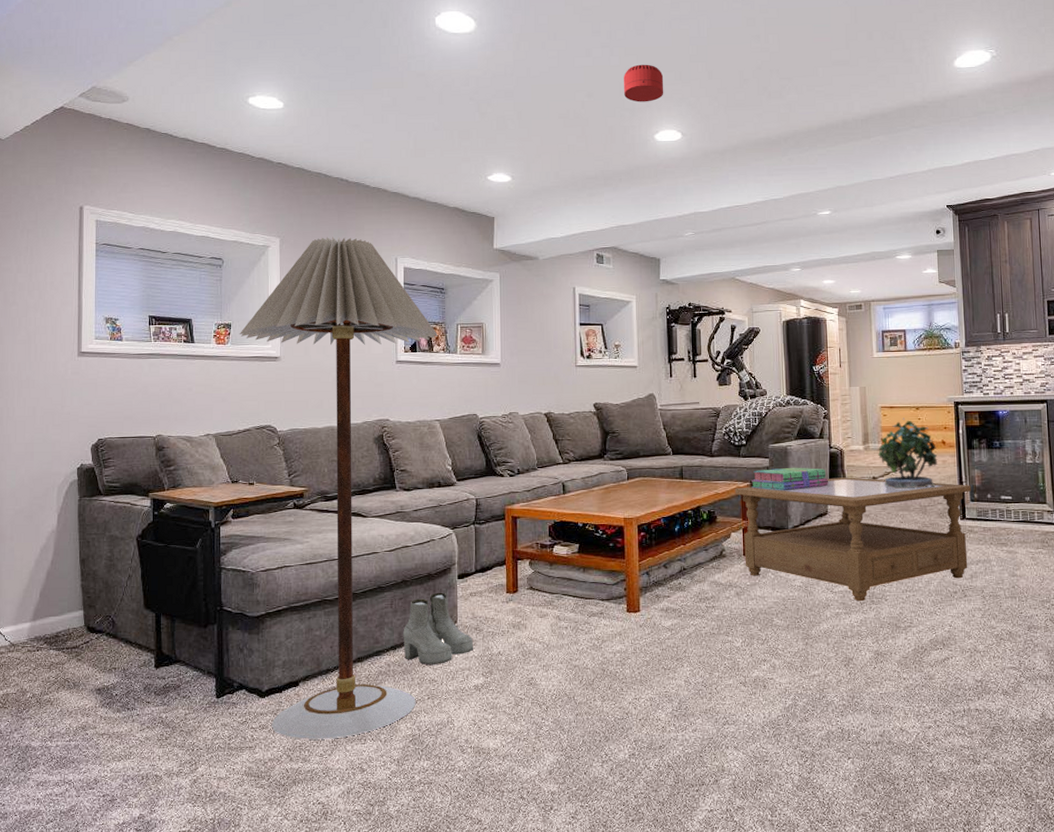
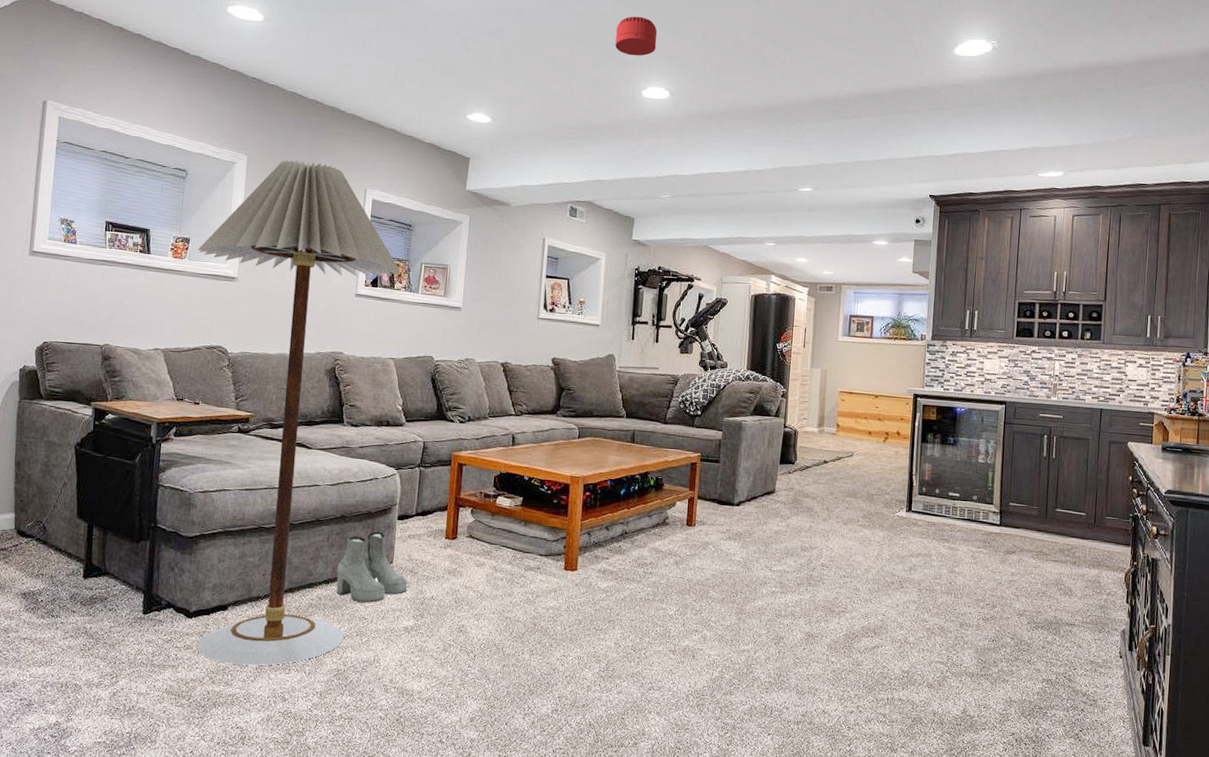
coffee table: present [735,477,972,602] -> none [684,457,921,583]
stack of books: present [751,467,829,490] -> none [702,442,780,465]
potted plant: present [878,418,937,489] -> none [832,404,891,476]

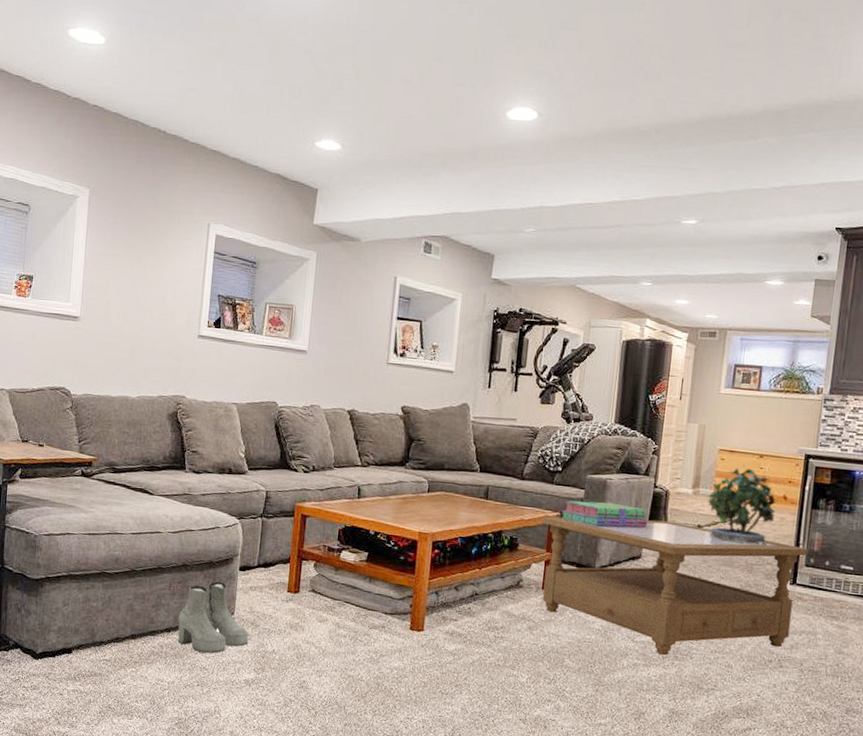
floor lamp: present [197,159,402,666] -> none [40,192,245,710]
smoke detector: present [615,16,658,56] -> none [478,27,526,73]
coffee table: none [684,457,921,583] -> present [542,516,809,656]
stack of books: none [702,442,780,465] -> present [561,500,648,528]
potted plant: none [832,404,891,476] -> present [708,464,776,545]

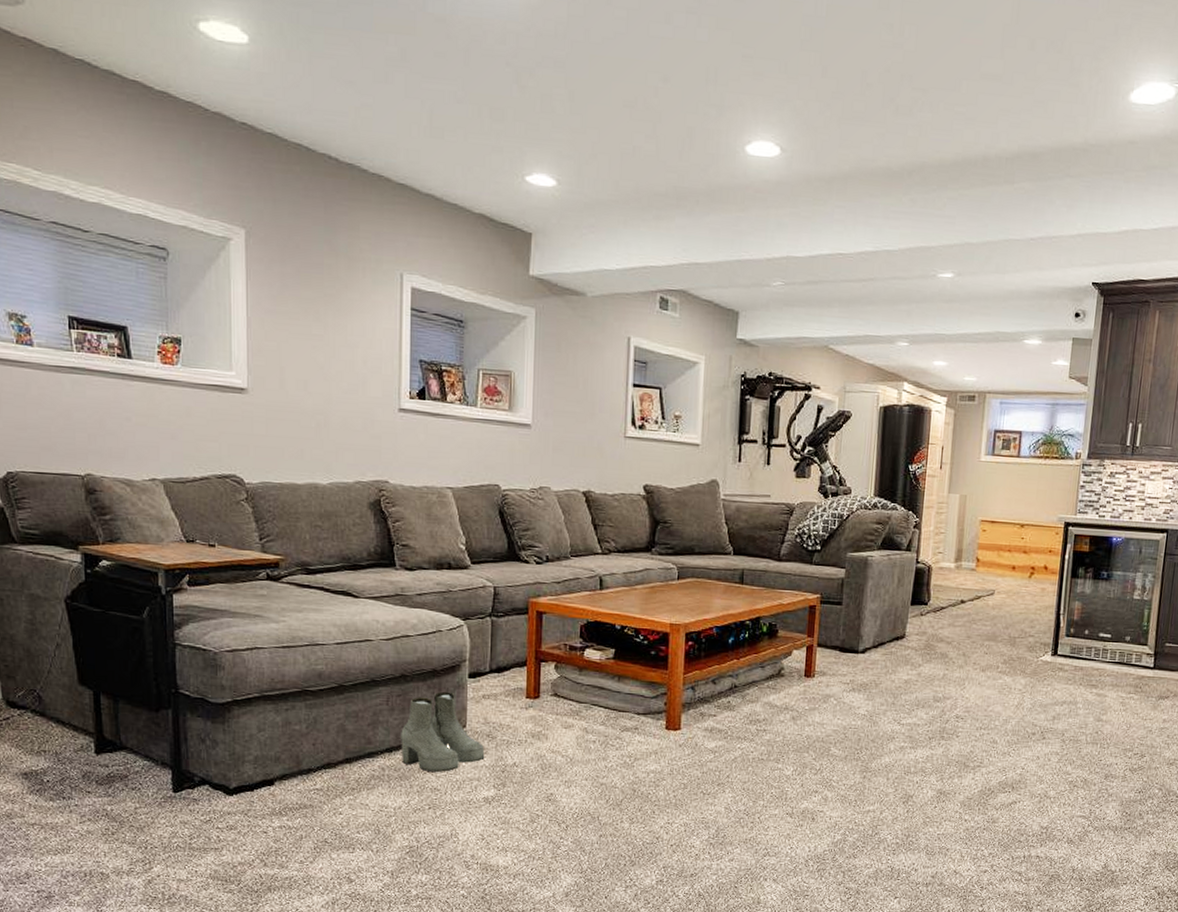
coffee table: present [542,516,809,656] -> none [802,597,1069,737]
stack of books: present [561,500,648,528] -> none [822,581,911,607]
potted plant: present [708,464,776,545] -> none [970,535,1037,617]

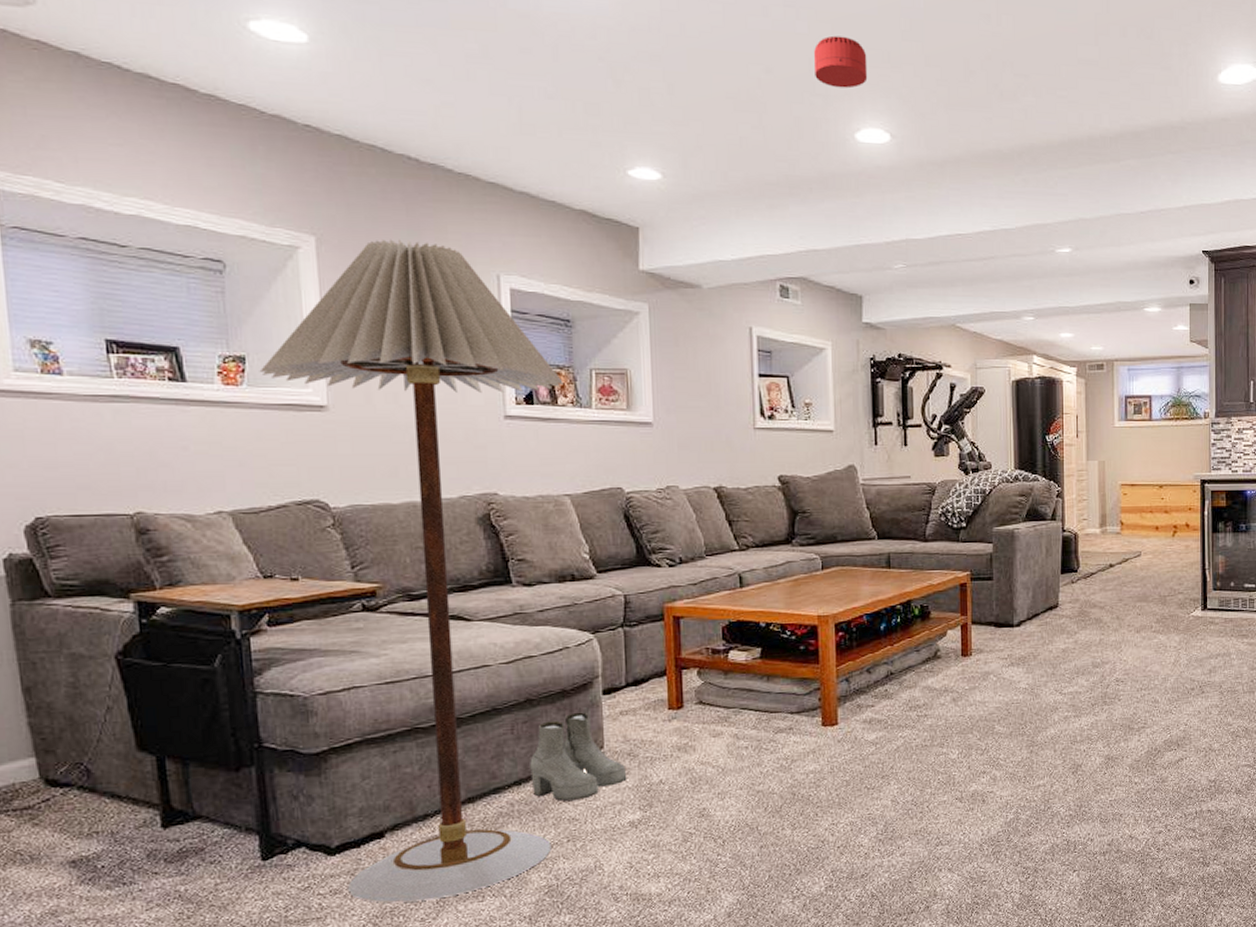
floor lamp: none [192,234,454,846] -> present [259,239,565,904]
smoke detector: none [711,44,764,100] -> present [814,35,868,89]

